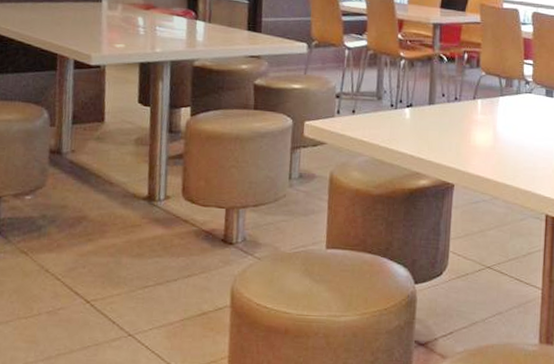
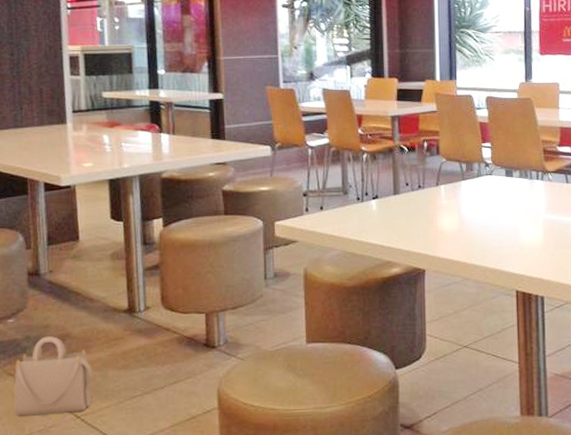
handbag: none [24,217,106,297] -> present [13,336,92,416]

